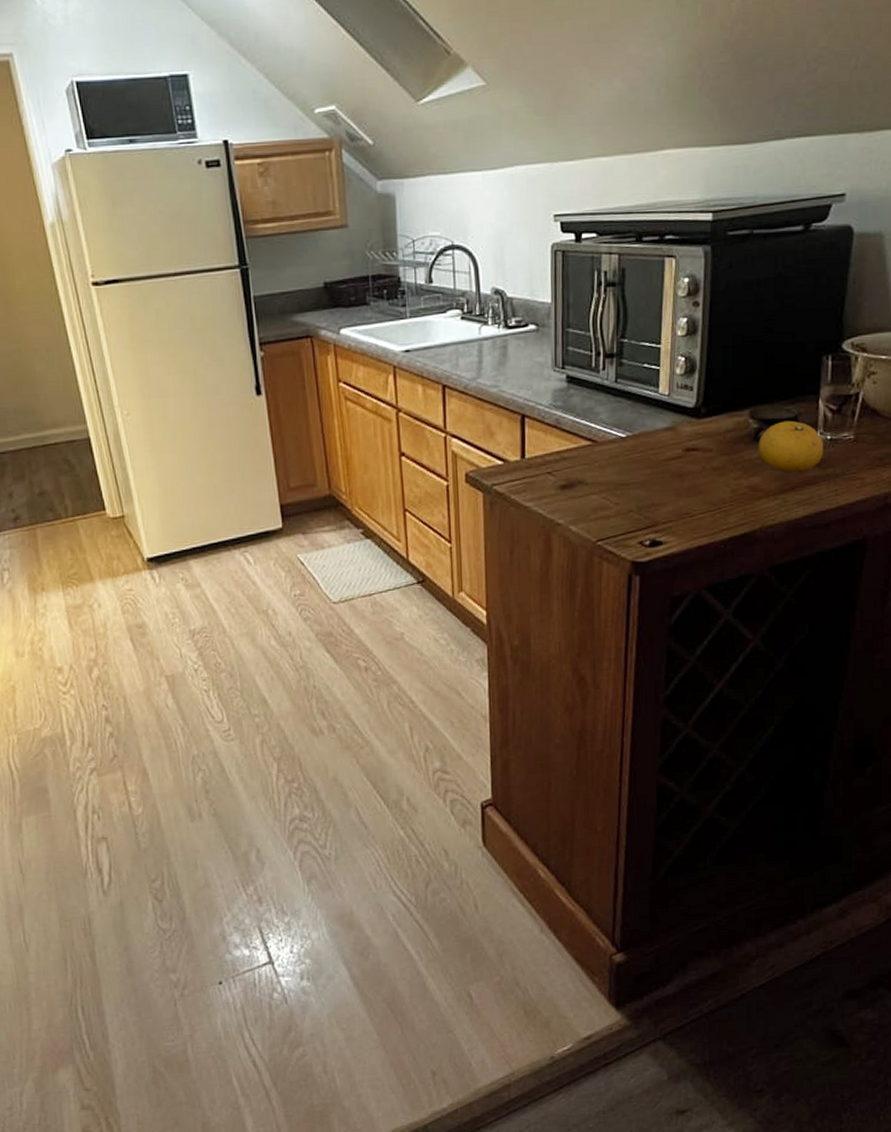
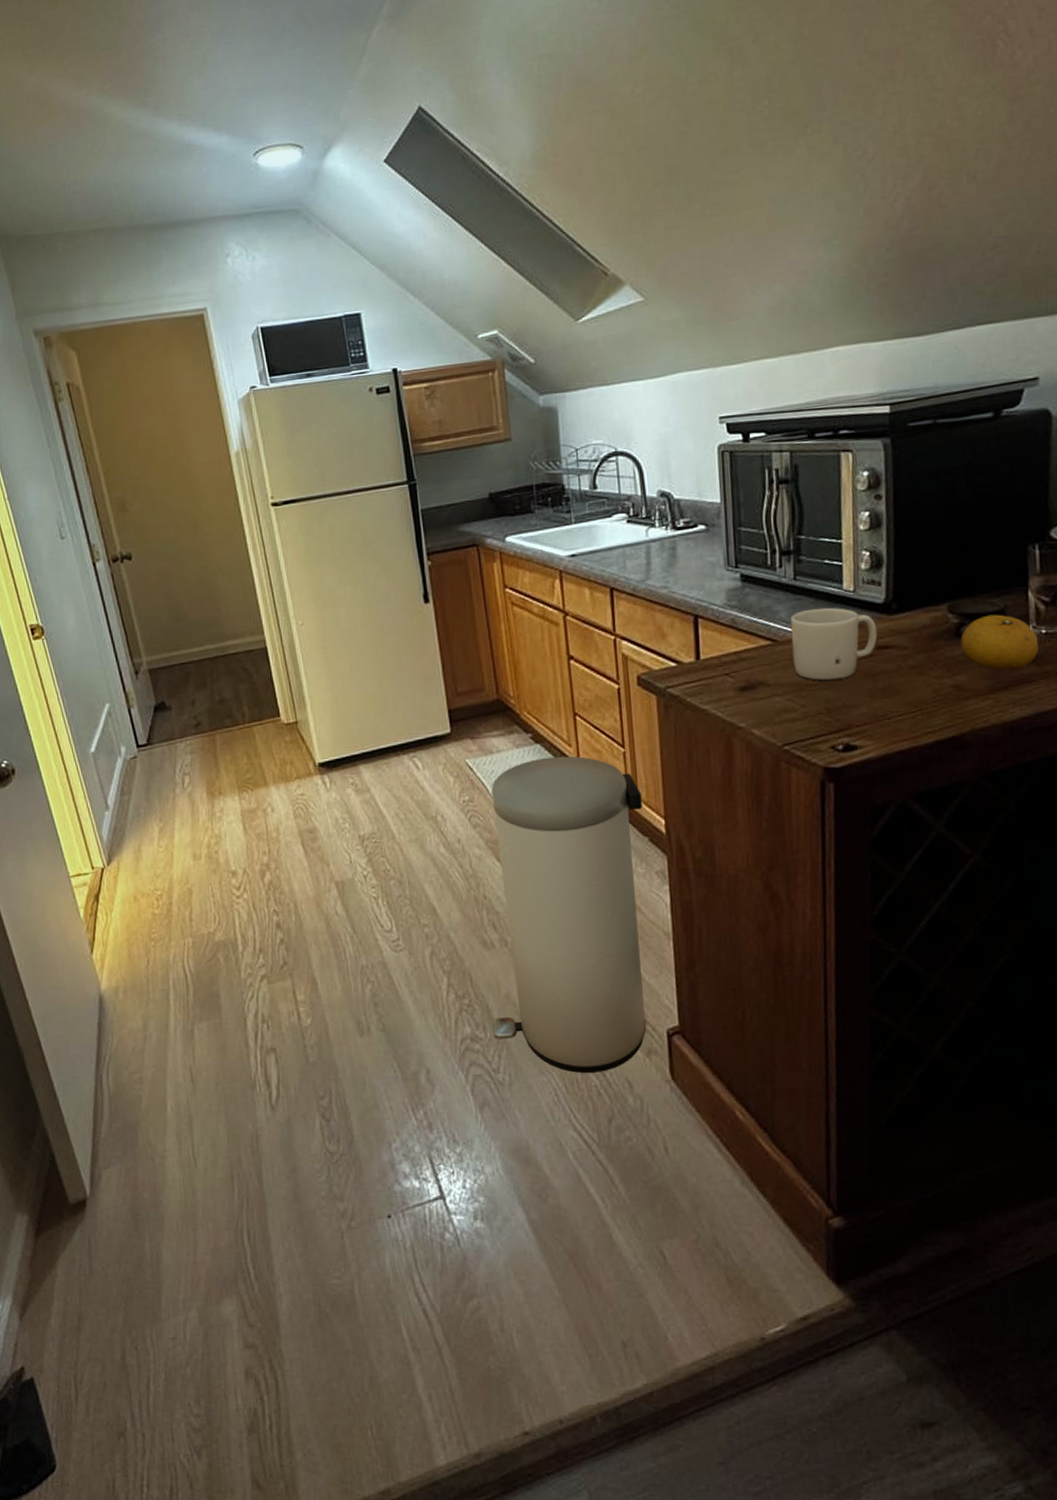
pedal bin: none [319,551,466,845] -> present [491,756,647,1073]
mug: none [609,410,687,481] -> present [790,607,878,682]

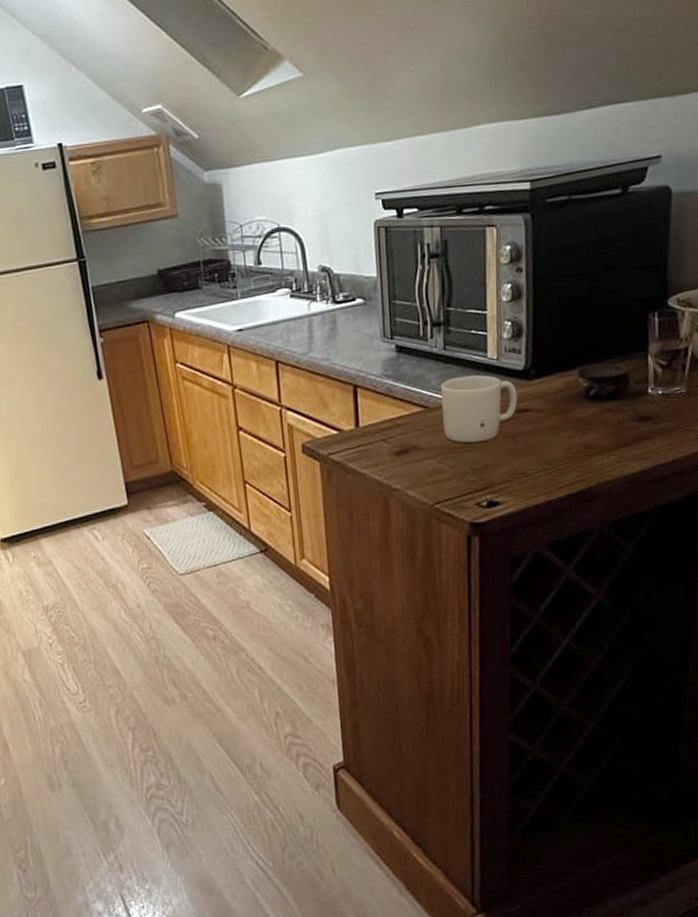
pedal bin: present [491,756,647,1073] -> none [168,522,315,810]
fruit: present [960,614,1040,671] -> none [589,377,657,429]

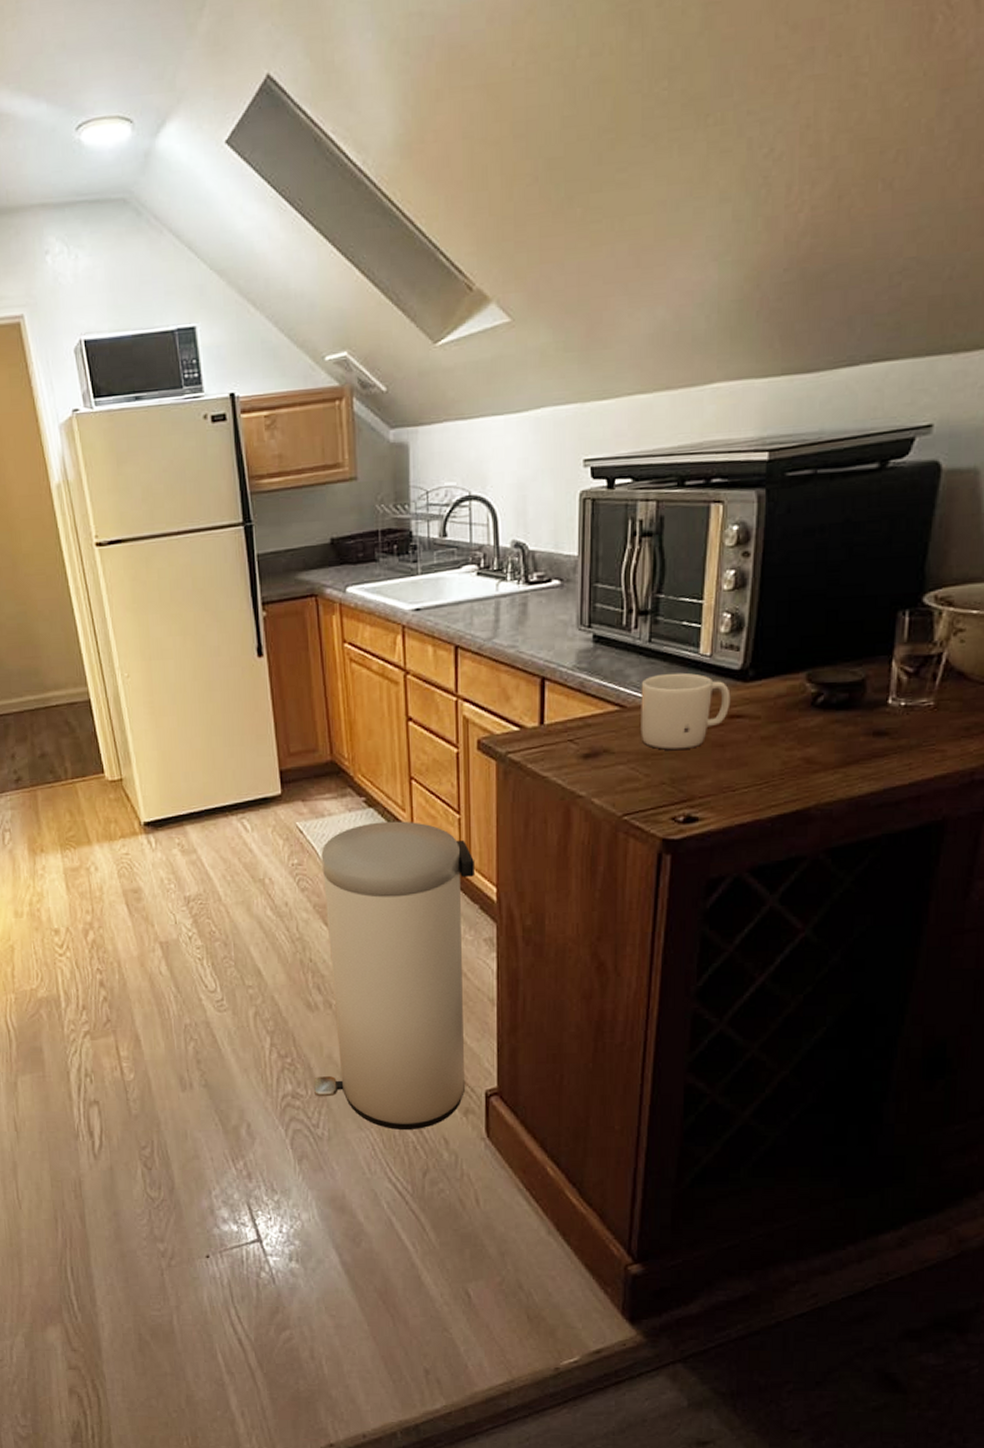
pedal bin: none [168,522,315,810] -> present [313,821,474,1129]

